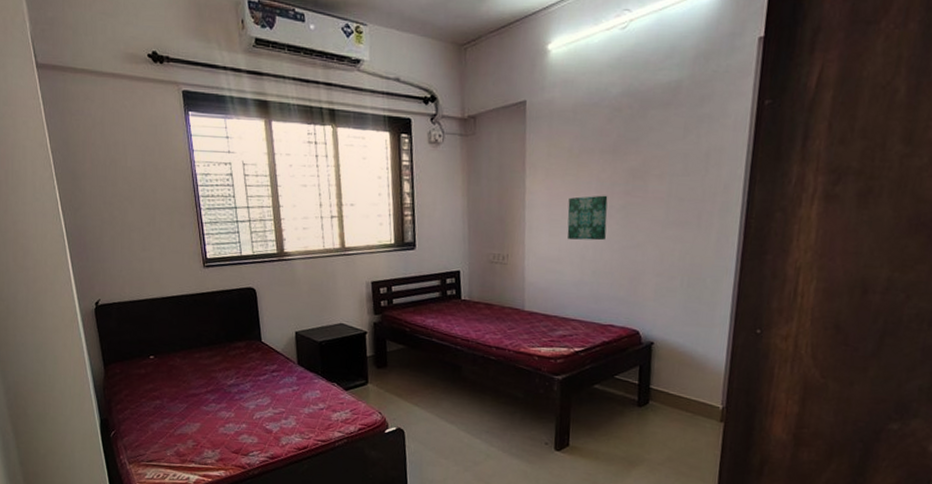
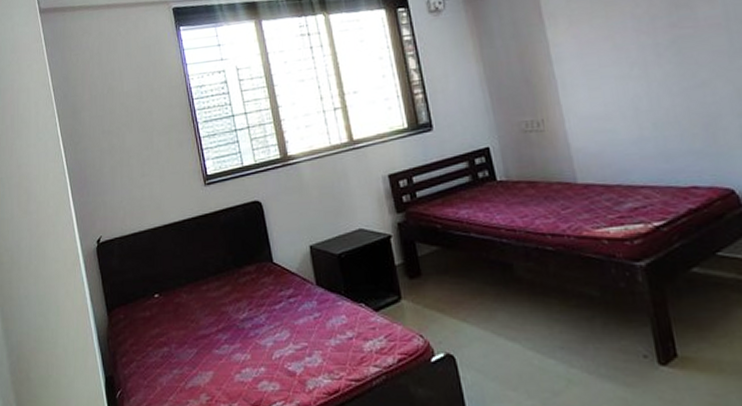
wall art: present [567,195,608,241] -> none [602,32,659,90]

